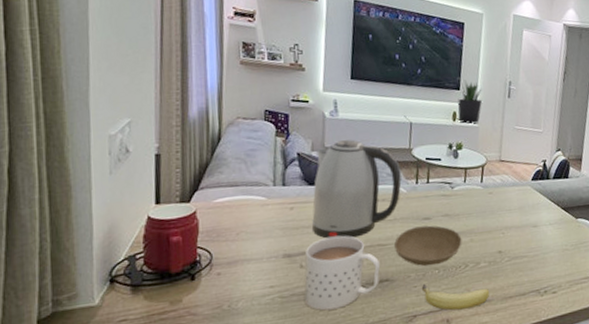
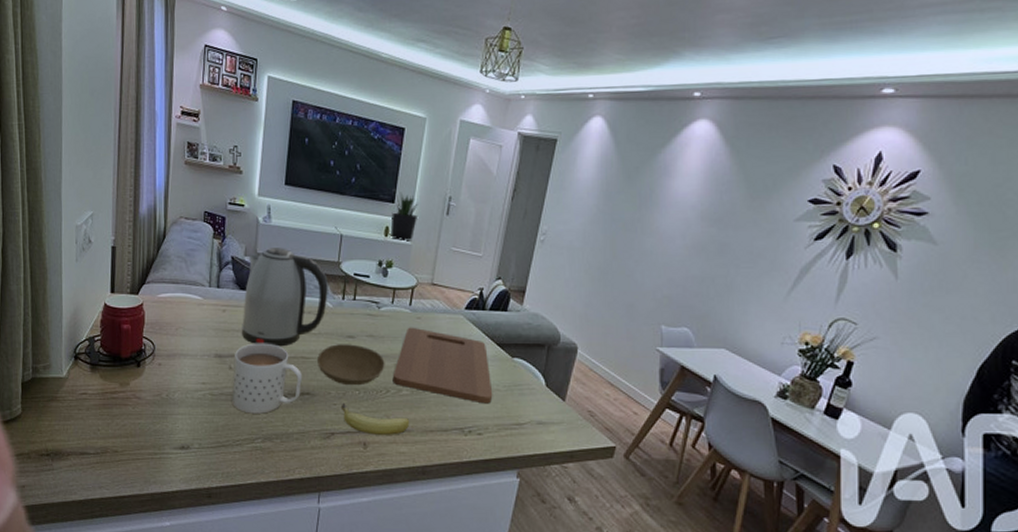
cutting board: none [470,202,563,264] -> present [392,327,493,404]

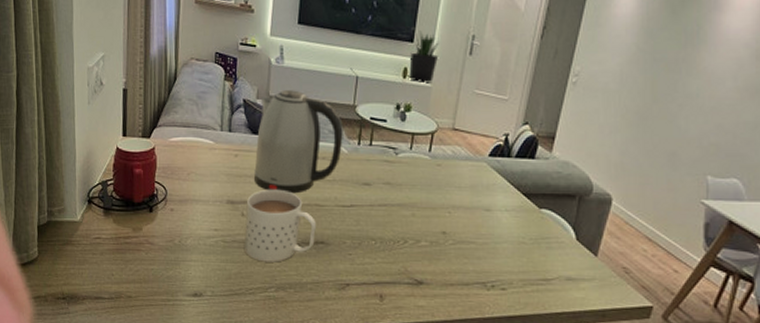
bowl: present [316,344,385,386] -> none [331,191,403,236]
fruit: present [340,402,410,435] -> none [356,252,429,288]
cutting board: present [392,327,493,404] -> none [410,174,518,257]

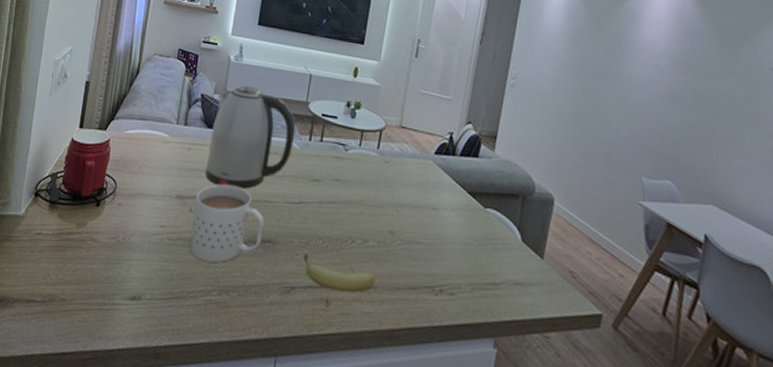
fruit: none [356,252,429,288] -> present [303,252,376,292]
planter: present [409,30,439,82] -> none [359,34,387,81]

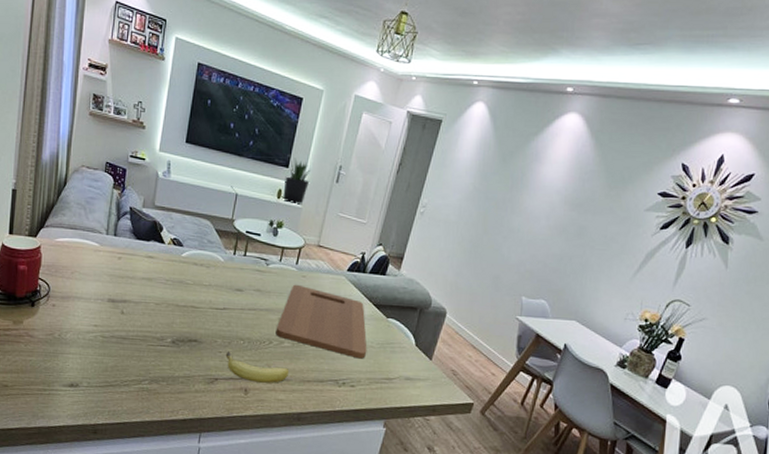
mug: present [189,184,265,263] -> none [121,290,192,357]
kettle: present [206,86,295,189] -> none [136,201,221,296]
cutting board: none [358,171,465,259] -> present [275,284,367,359]
planter: none [359,34,387,81] -> present [283,158,311,204]

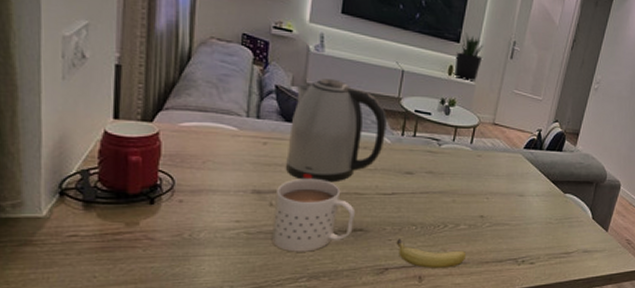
mug: none [121,290,192,357] -> present [271,178,356,252]
kettle: none [136,201,221,296] -> present [286,79,387,183]
cutting board: present [275,284,367,359] -> none [451,164,546,236]

